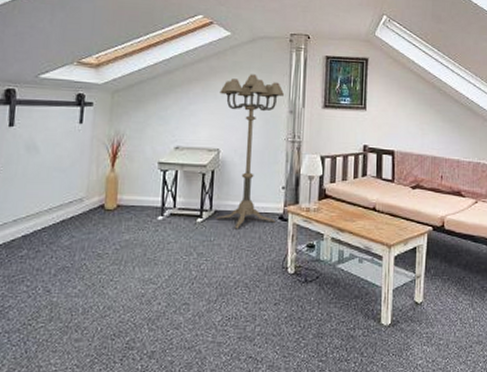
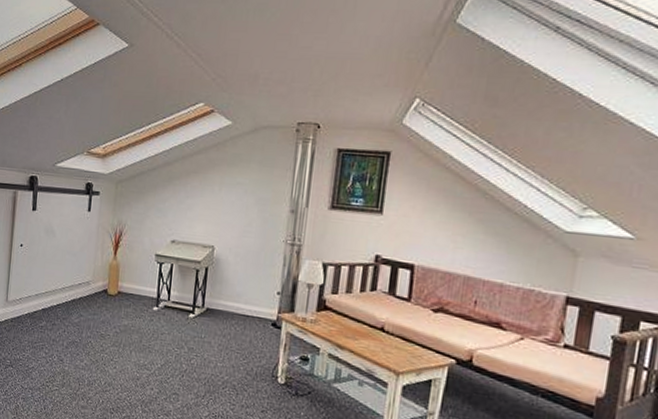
floor lamp: present [216,74,285,229] -> none [207,168,287,330]

